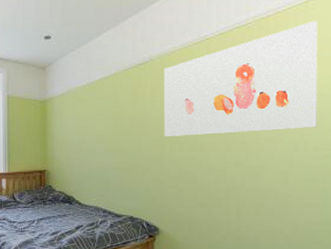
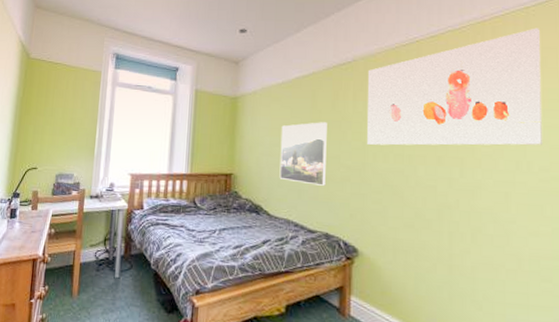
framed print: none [87,119,129,175] -> present [279,122,327,186]

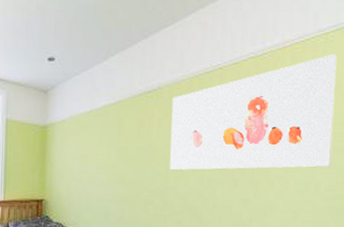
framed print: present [279,122,327,186] -> none [87,149,133,209]

